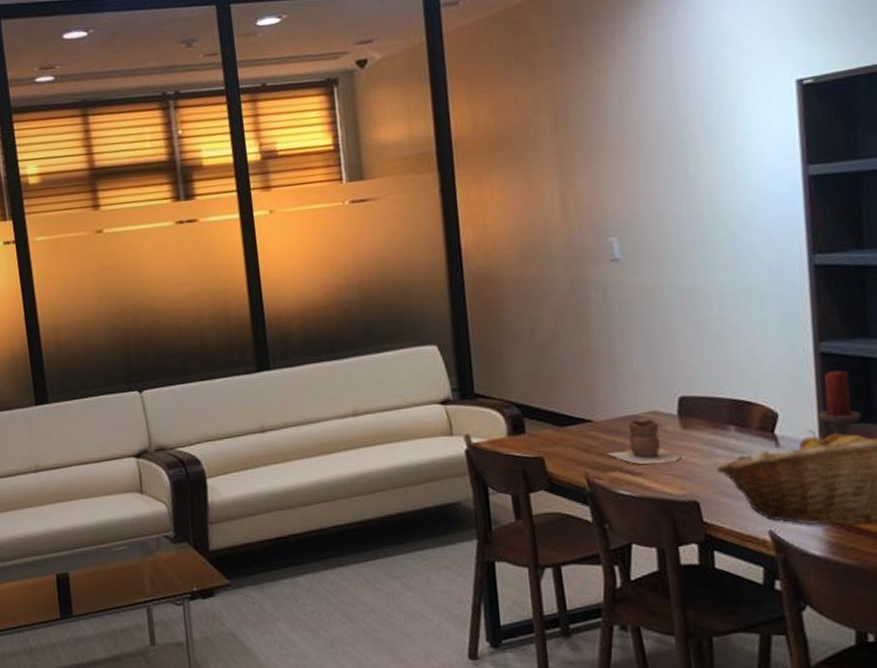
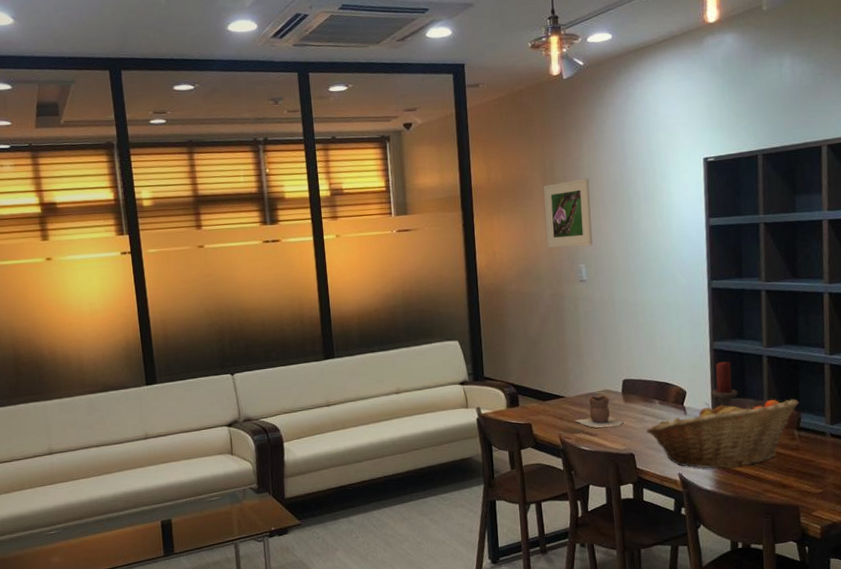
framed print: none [554,118,629,217] -> present [544,178,593,248]

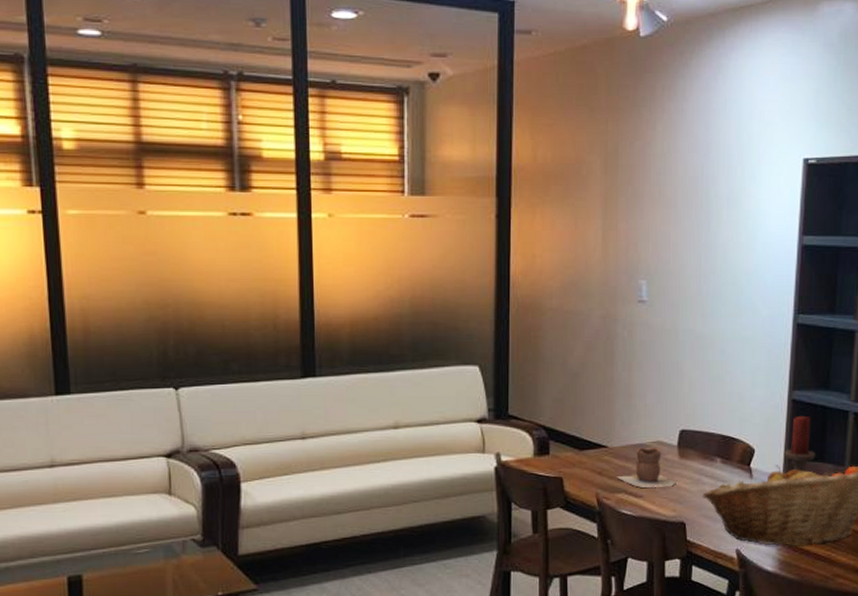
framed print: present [544,178,593,248] -> none [601,170,661,257]

